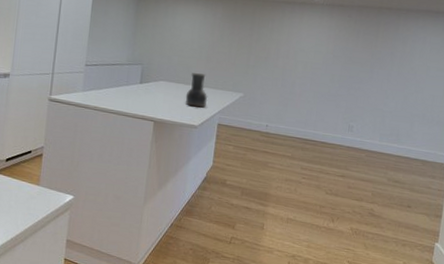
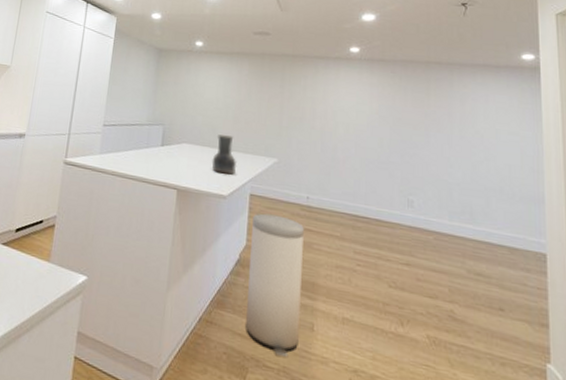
pedal bin: none [209,139,262,250] -> present [246,213,304,358]

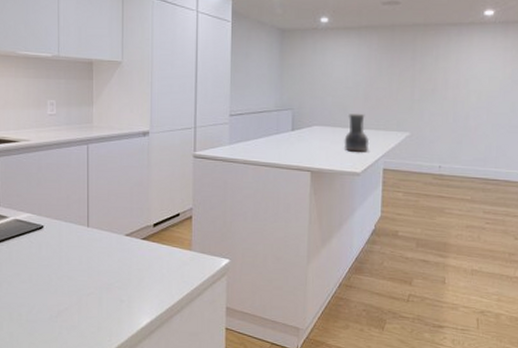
pedal bin: present [246,213,304,358] -> none [383,185,436,309]

